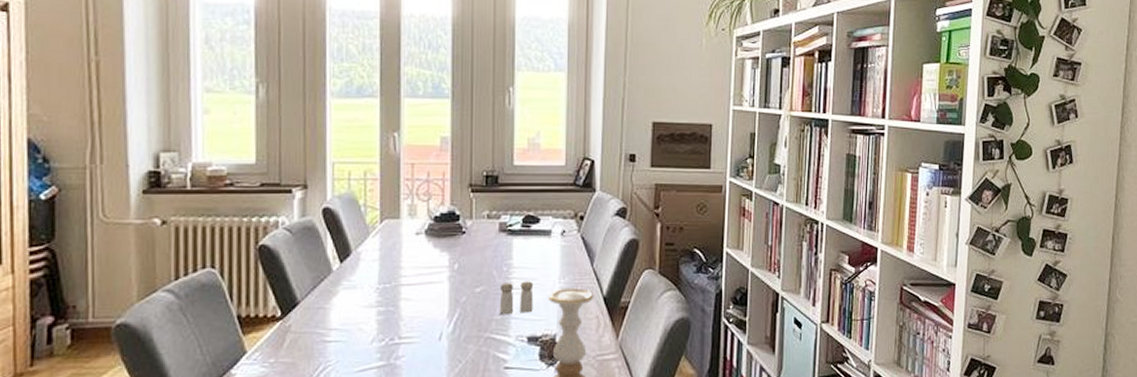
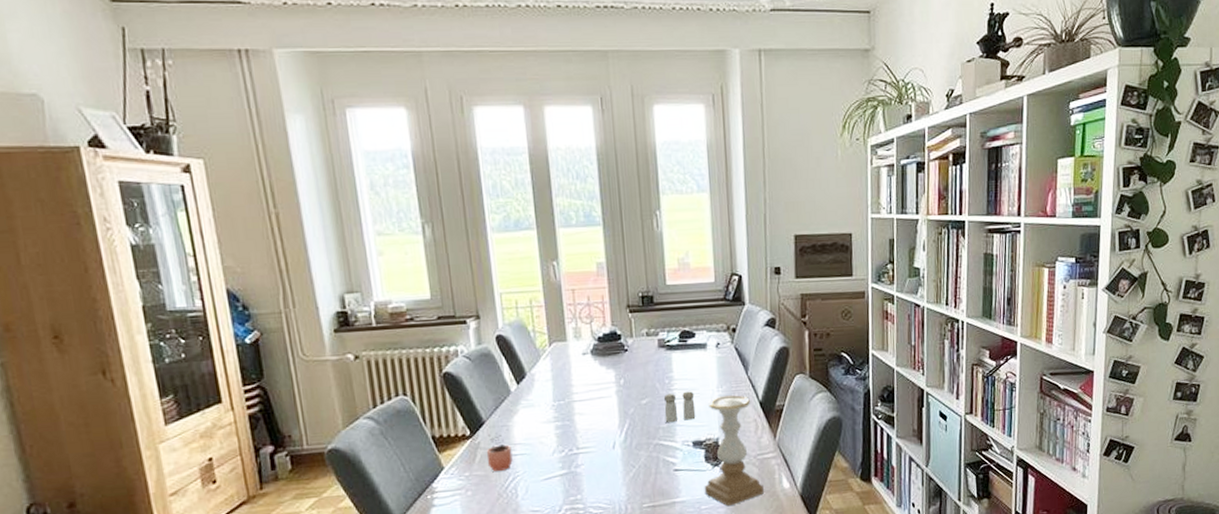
cocoa: none [296,312,326,359] -> present [486,429,513,471]

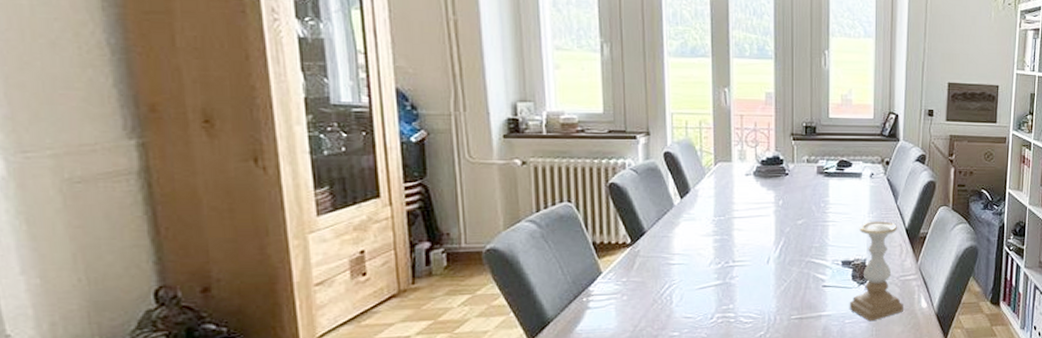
cocoa: present [486,429,513,471] -> none [645,240,670,278]
salt and pepper shaker: present [663,391,696,423] -> none [818,215,847,243]

